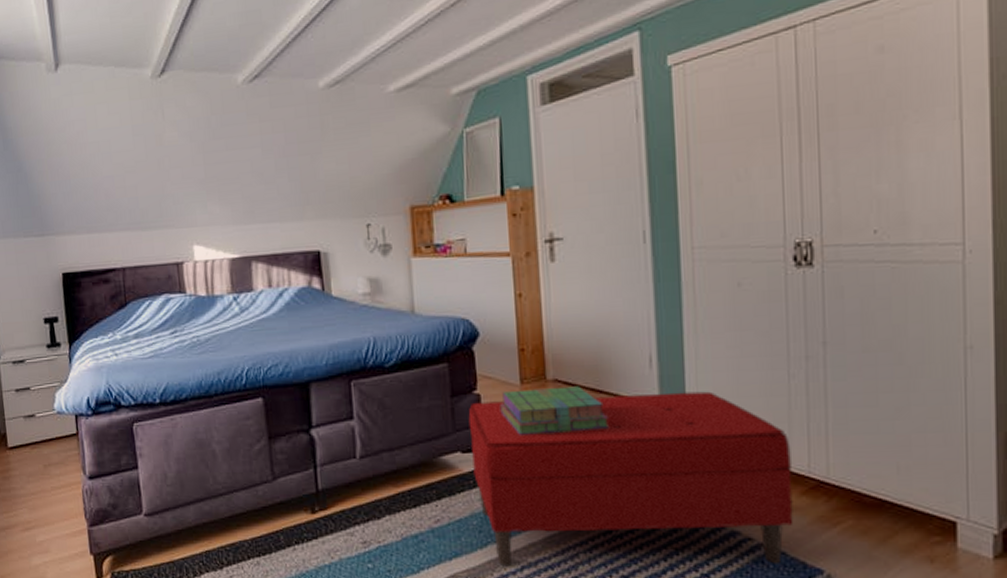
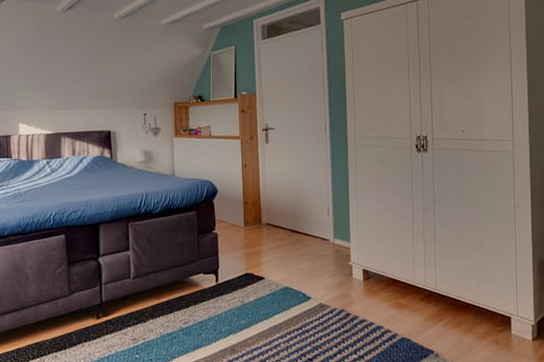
bench: present [468,391,794,567] -> none [209,232,416,355]
stack of books: present [500,386,608,435] -> none [230,228,301,262]

